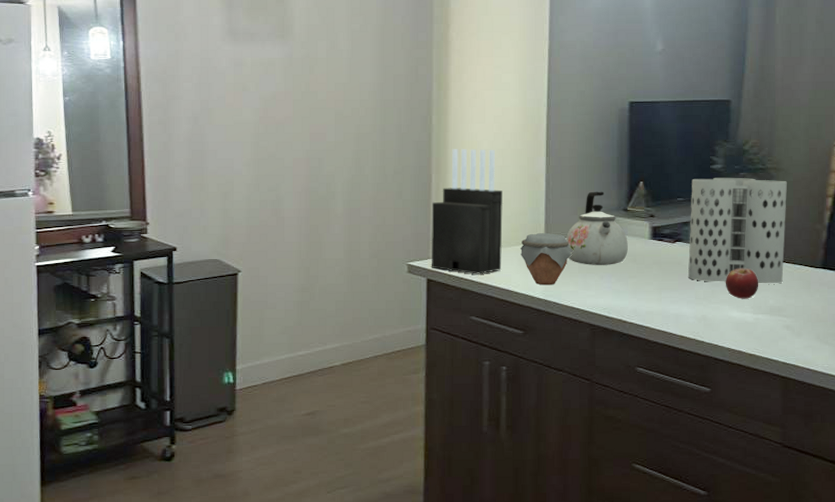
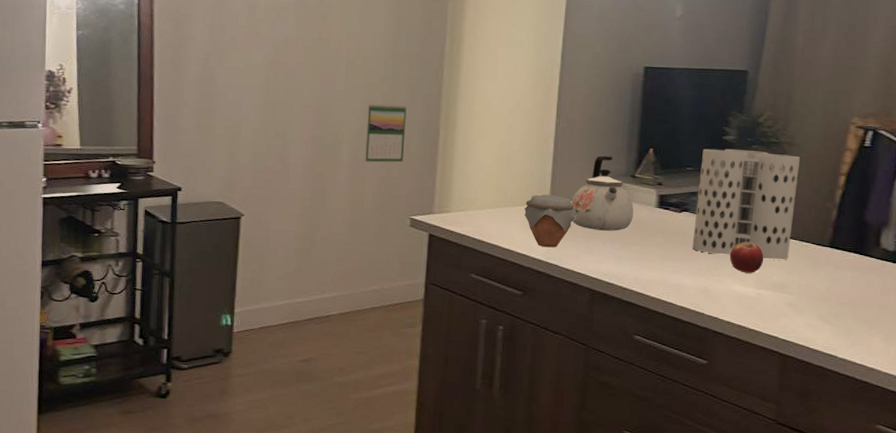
calendar: none [359,152,398,211] -> present [365,103,407,163]
knife block: present [431,149,503,274] -> none [434,105,510,232]

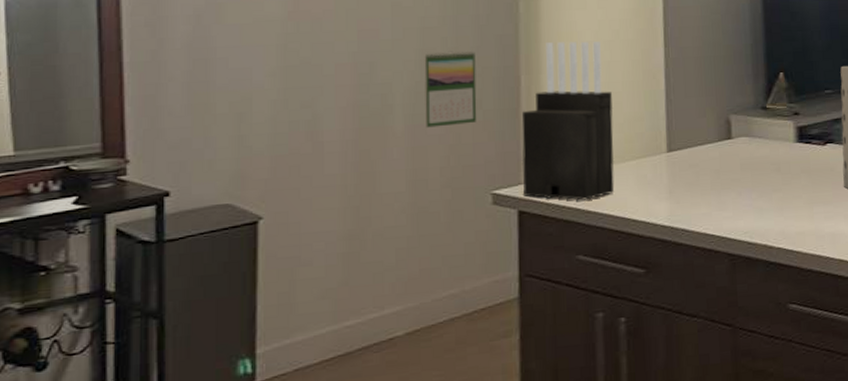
knife block: none [434,105,510,232] -> present [521,41,615,201]
jar: present [524,194,577,248] -> none [637,142,703,209]
kettle: present [570,155,634,231] -> none [693,86,770,180]

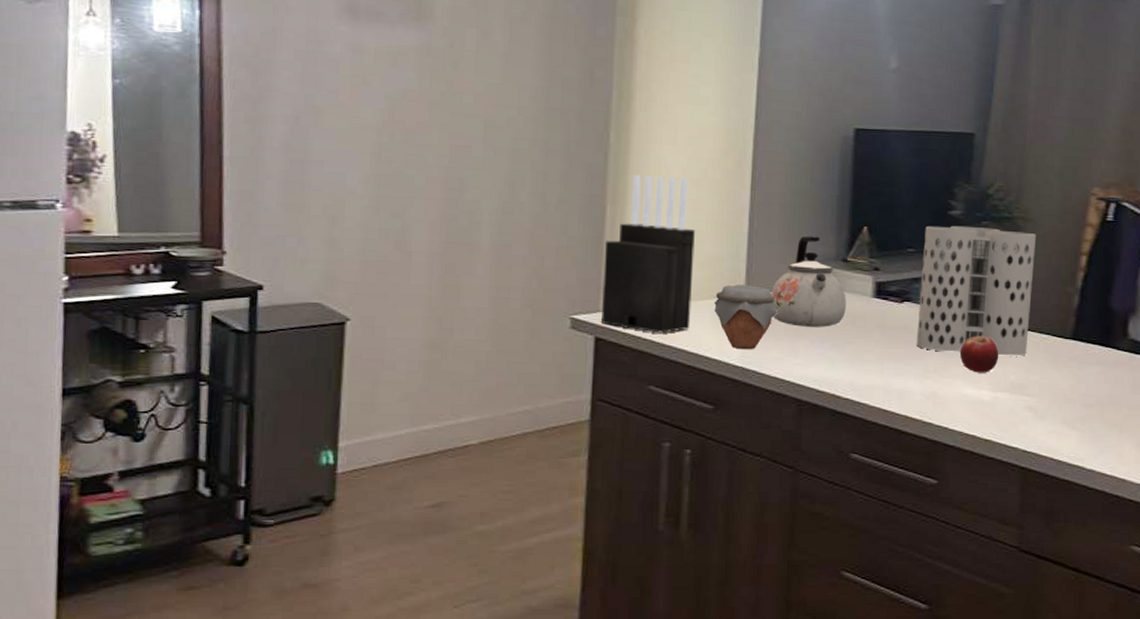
calendar: present [424,50,477,128] -> none [511,173,564,249]
jar: none [637,142,703,209] -> present [714,285,779,350]
kettle: none [693,86,770,180] -> present [770,236,846,327]

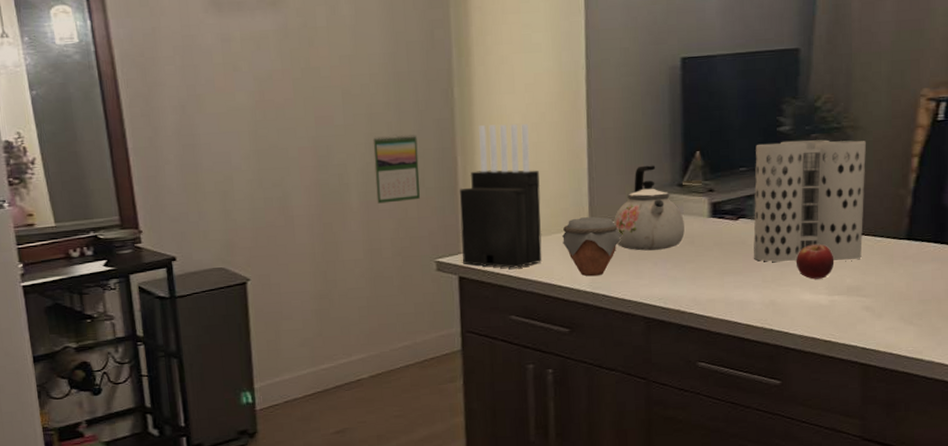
calendar: none [511,173,564,249] -> present [373,133,420,204]

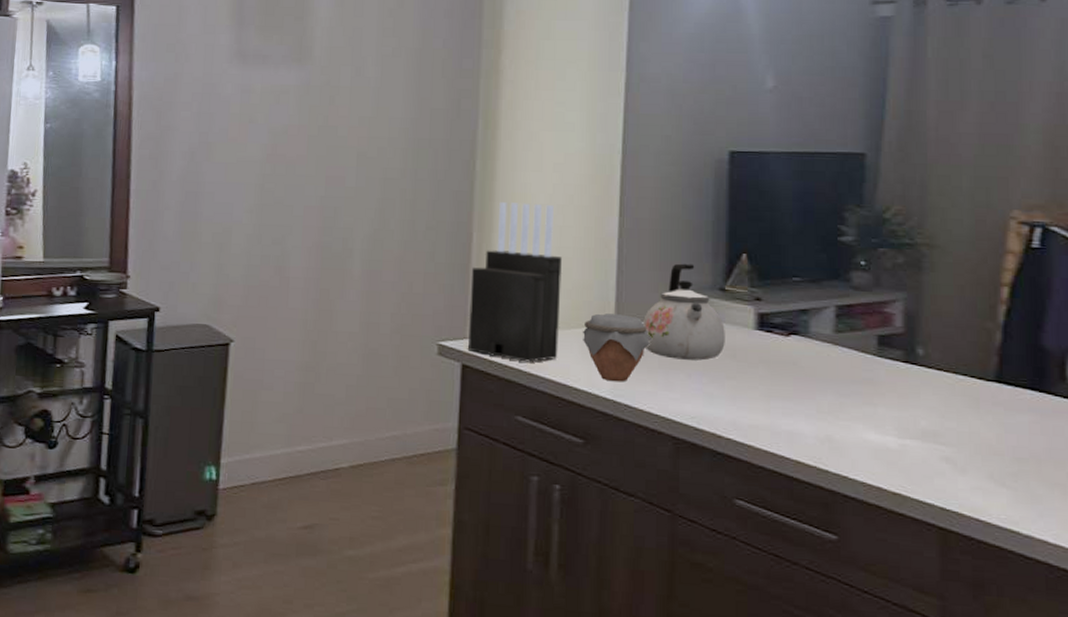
calendar: present [373,133,420,204] -> none [381,202,432,275]
utensil holder: present [753,139,867,262] -> none [807,252,946,400]
fruit: present [795,244,835,279] -> none [858,375,906,417]

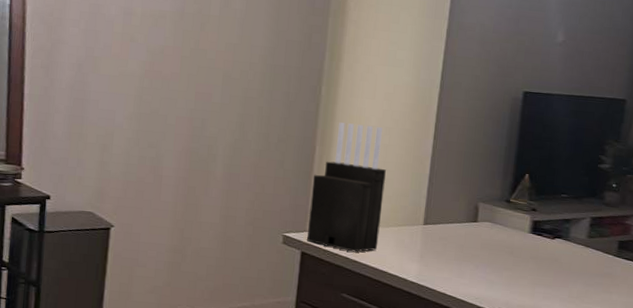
jar: present [583,313,651,382] -> none [398,216,451,270]
kettle: present [642,263,725,361] -> none [444,179,507,255]

